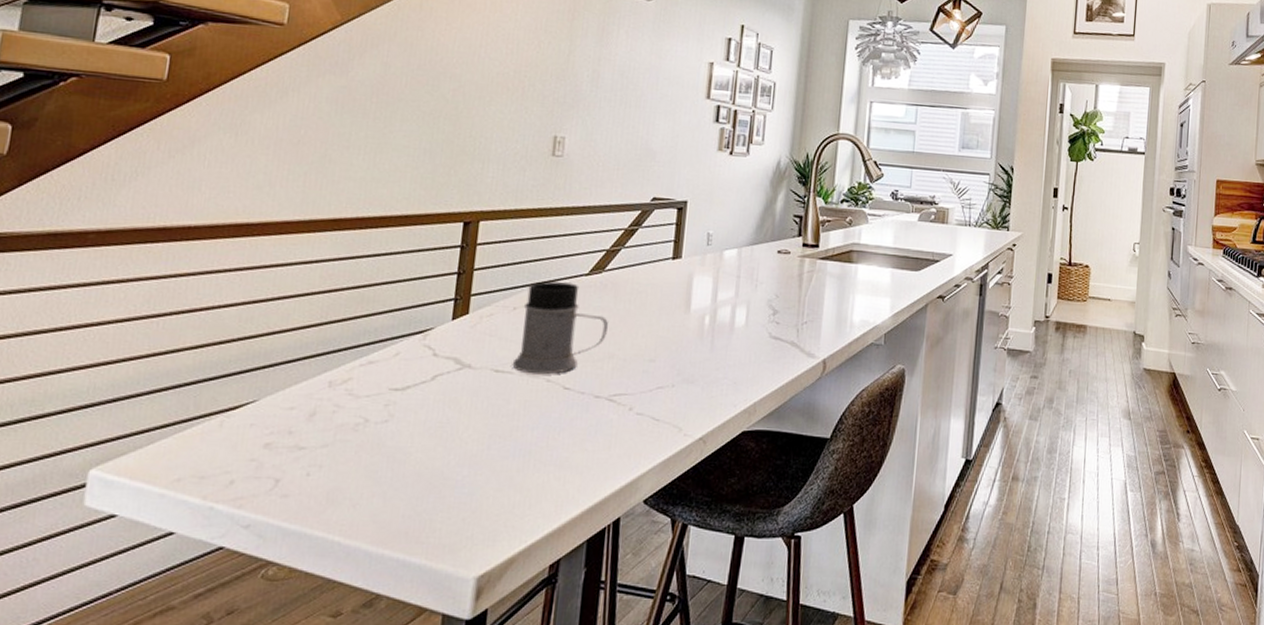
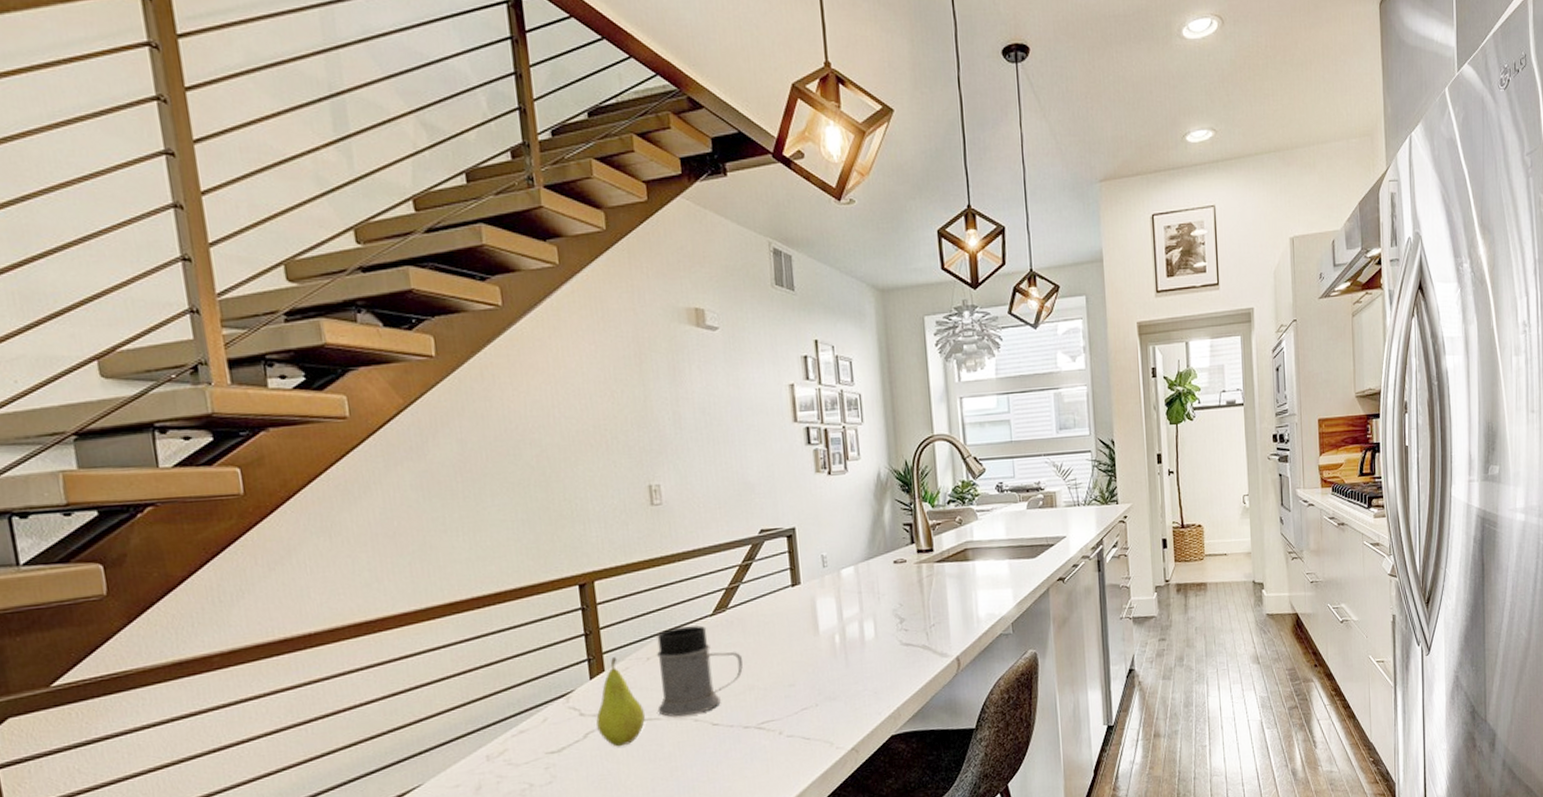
fruit: none [447,301,499,395] -> present [596,657,645,747]

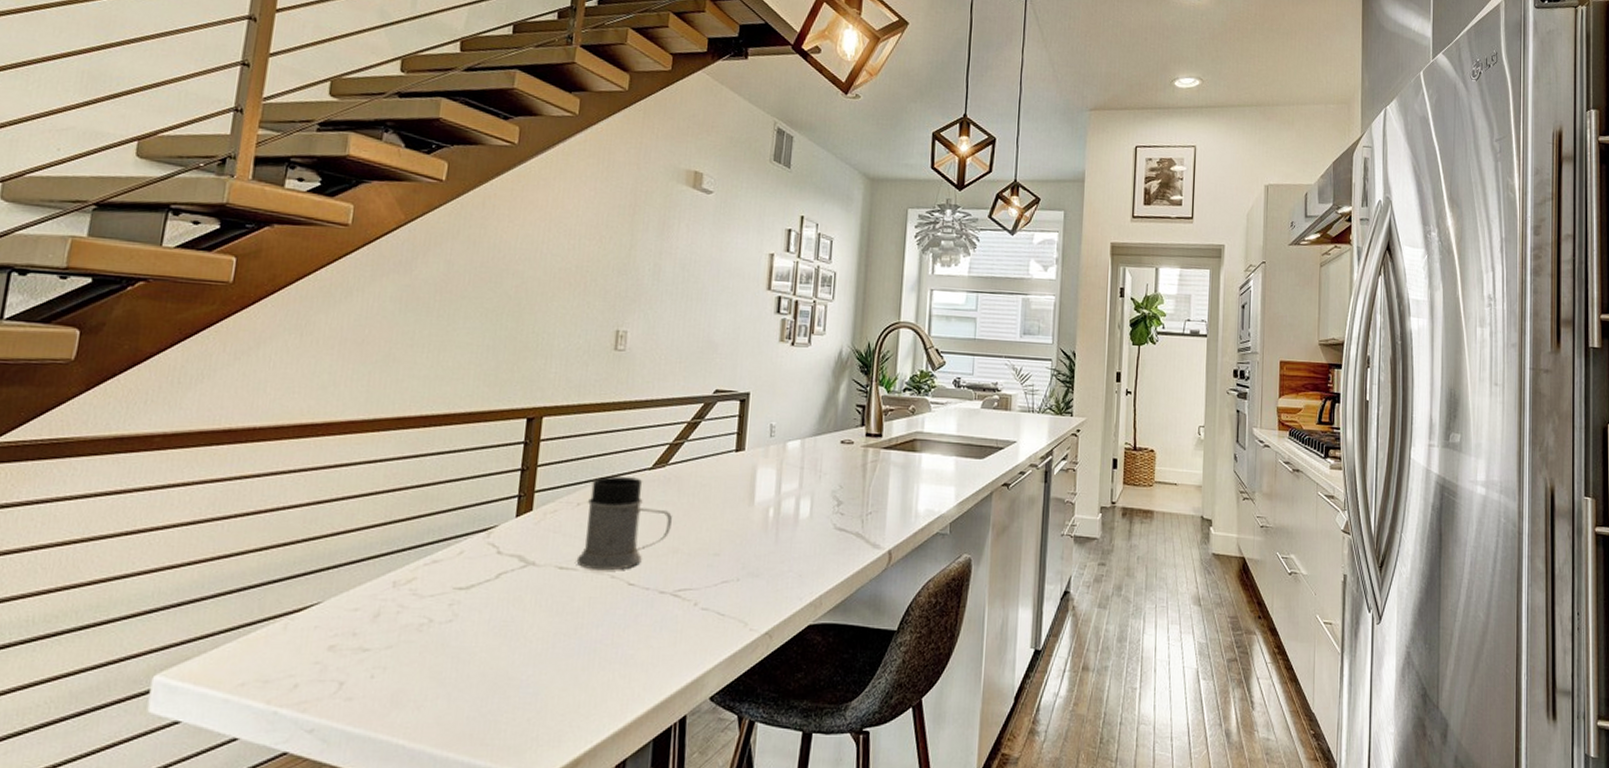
fruit: present [596,657,645,747] -> none [511,498,563,593]

